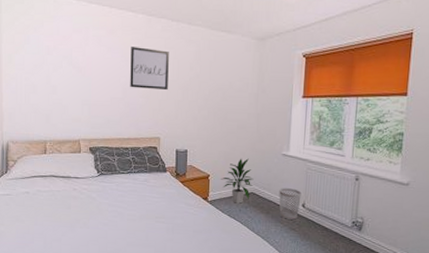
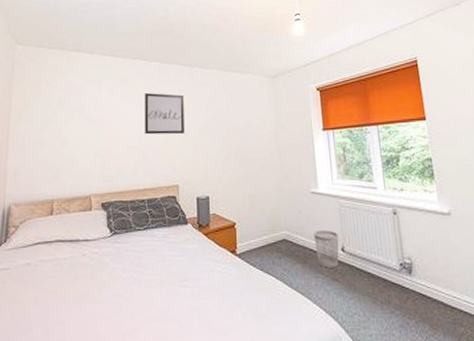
indoor plant: present [221,158,254,204] -> none [248,200,284,254]

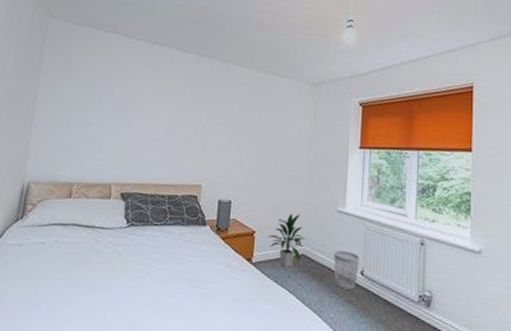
wall art: present [145,93,184,135] -> none [173,86,218,134]
indoor plant: none [248,200,284,254] -> present [267,213,305,268]

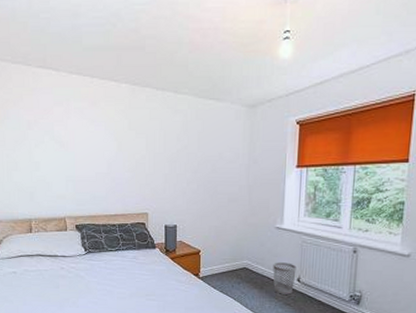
indoor plant: present [267,213,305,268] -> none [212,232,246,279]

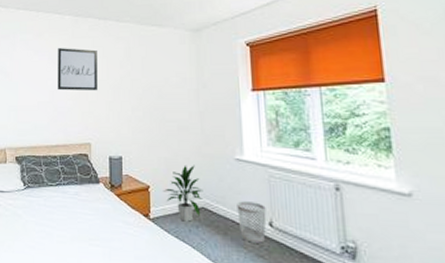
wall art: none [115,119,155,164] -> present [58,48,97,91]
indoor plant: none [212,232,246,279] -> present [163,165,203,222]

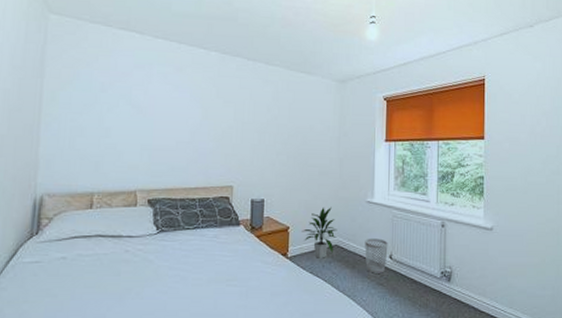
wall art: present [58,48,97,91] -> none [199,86,244,134]

